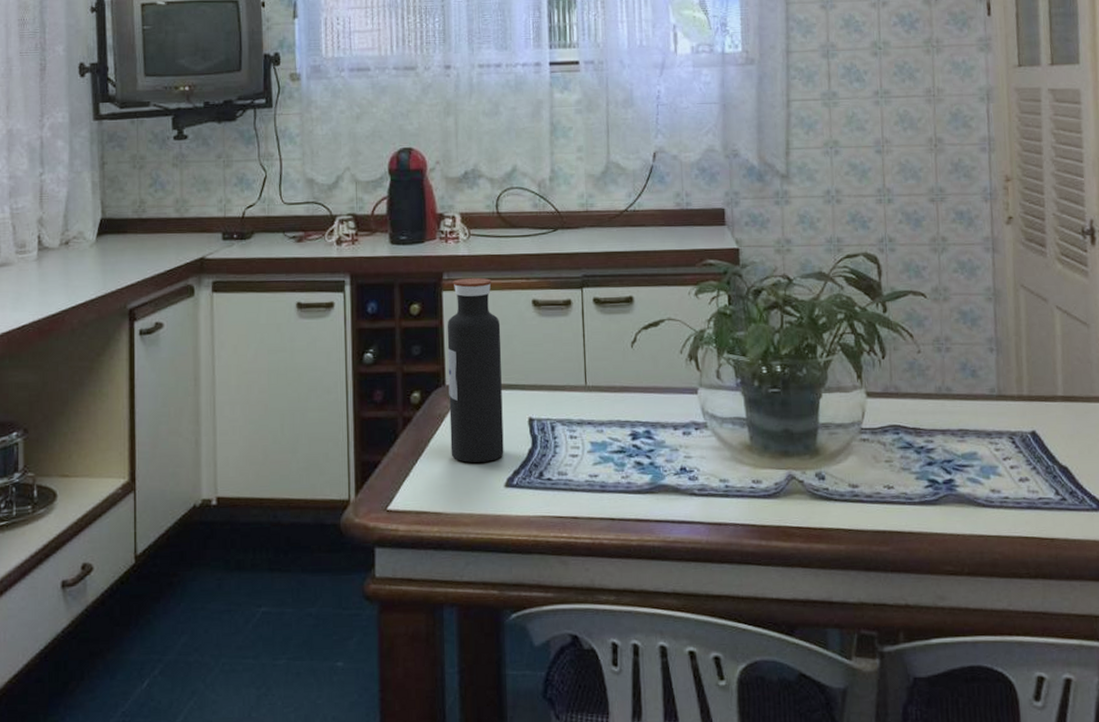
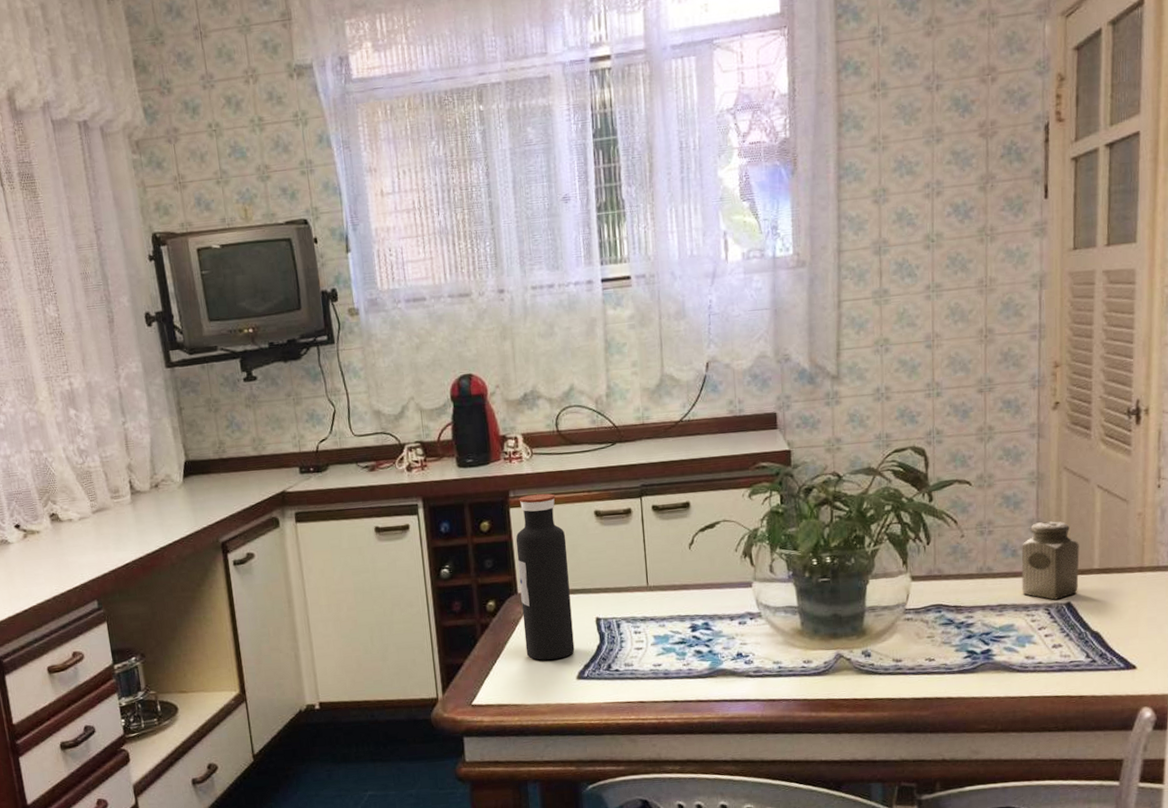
salt shaker: none [981,341,1043,428] -> present [1021,521,1080,600]

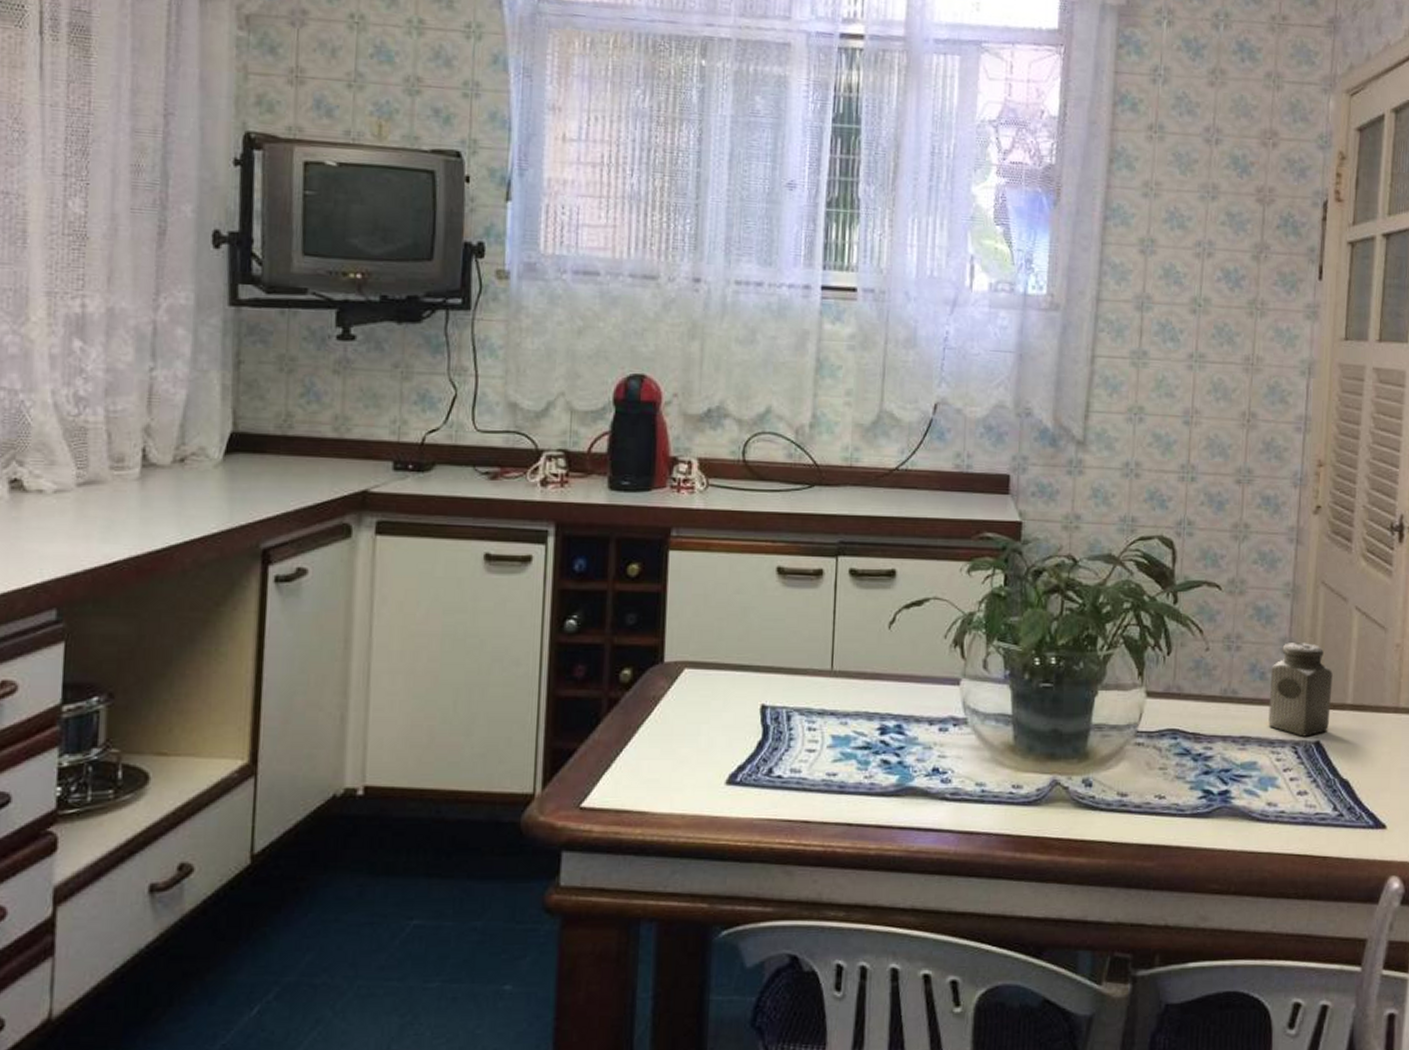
water bottle: present [515,493,575,660] -> none [664,536,737,754]

